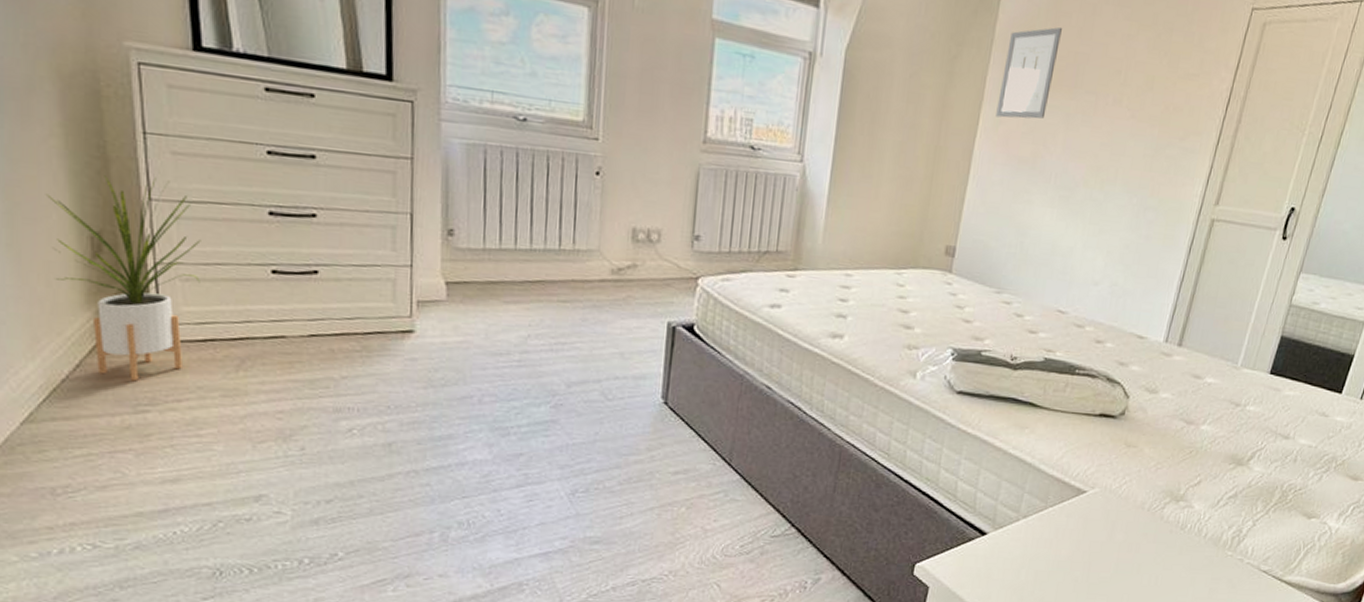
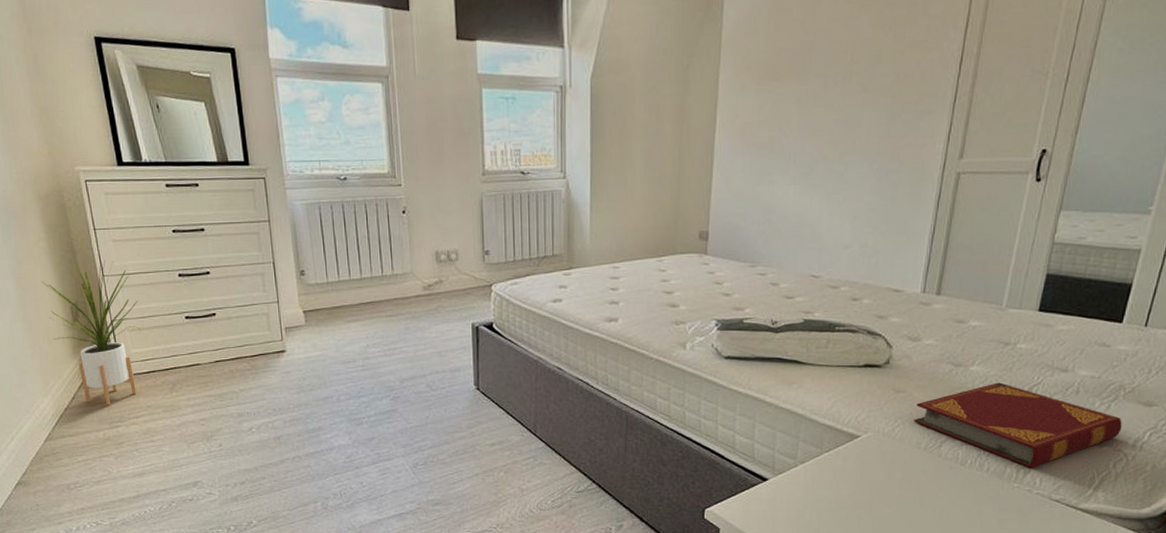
wall art: present [996,27,1062,119] -> none [731,22,784,113]
hardback book: none [1141,444,1331,537] -> present [913,382,1122,468]

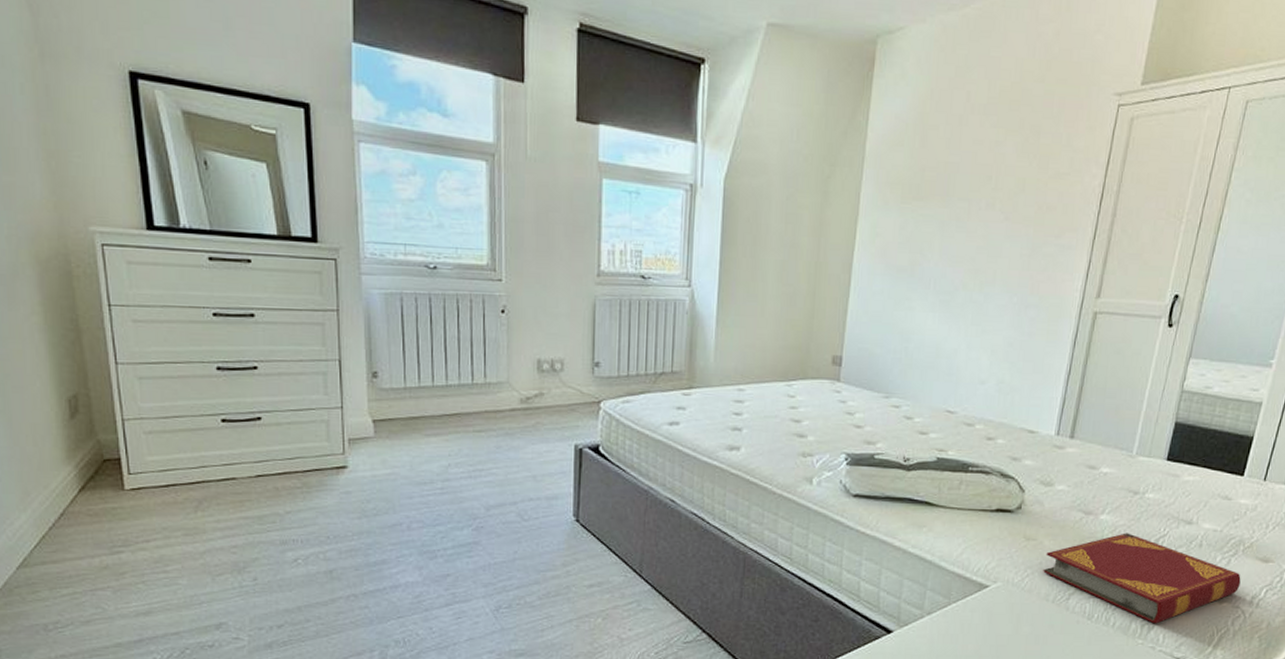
house plant: present [40,260,141,406] -> none [29,343,161,526]

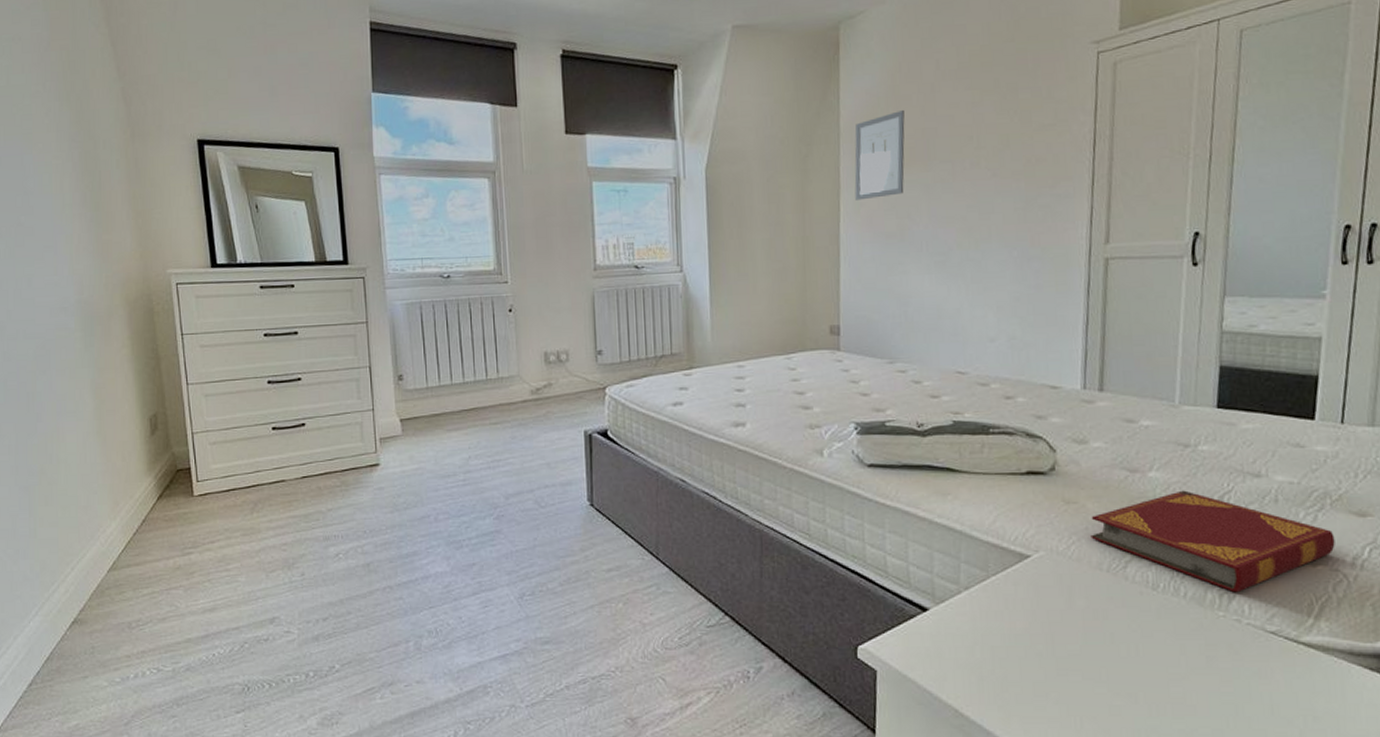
wall art: none [872,139,930,230] -> present [854,109,905,201]

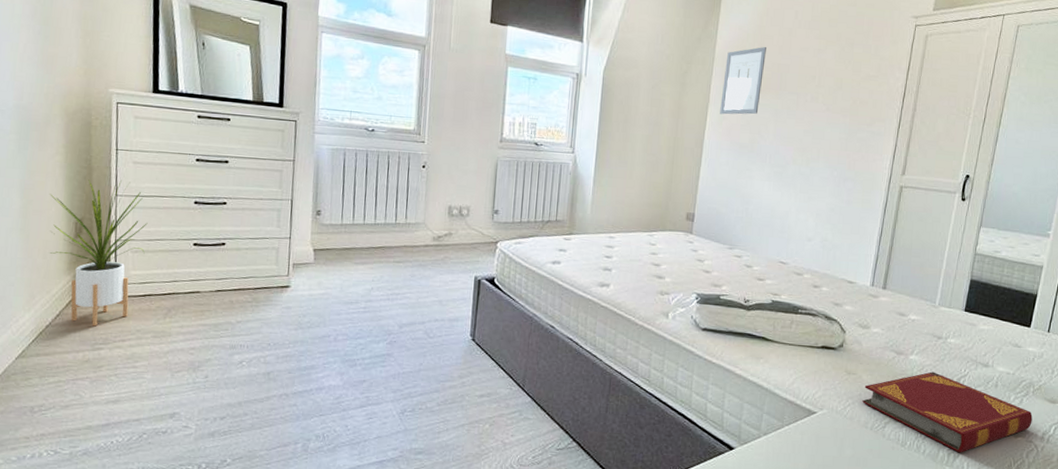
house plant: none [120,367,223,530] -> present [49,180,148,327]

